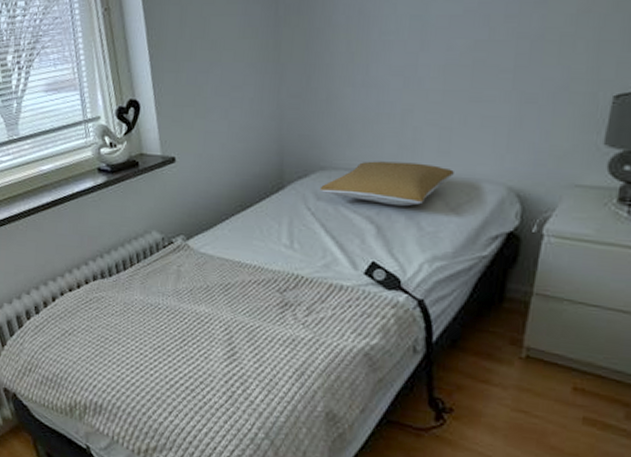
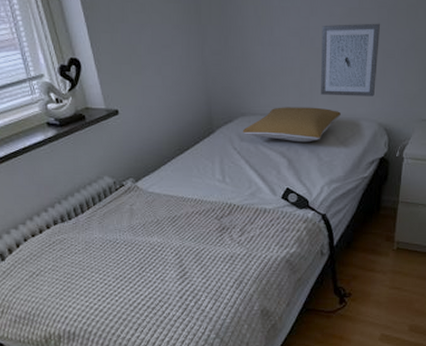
wall art: none [427,59,518,152] -> present [321,23,380,97]

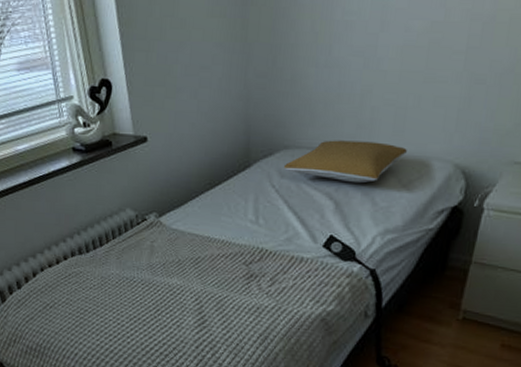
wall art: present [321,23,380,97] -> none [384,40,470,131]

